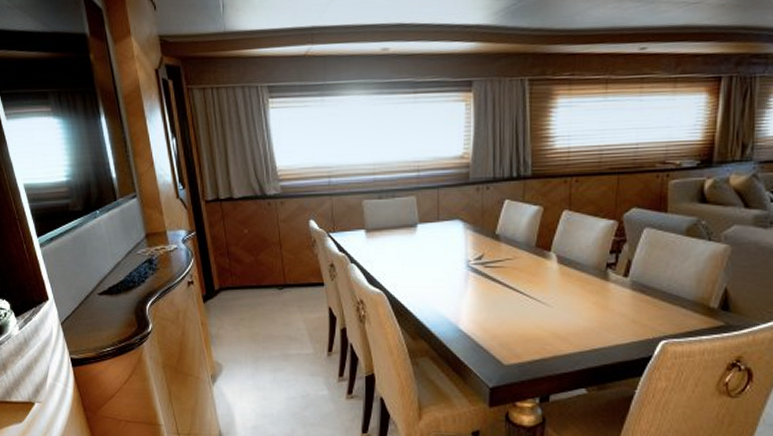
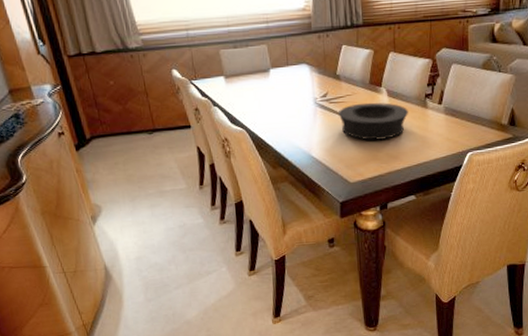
bowl: none [495,269,585,316] -> present [339,102,409,141]

